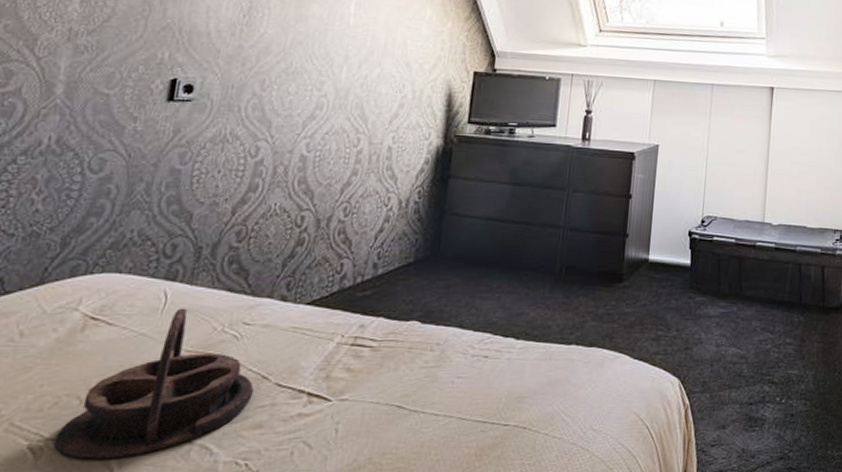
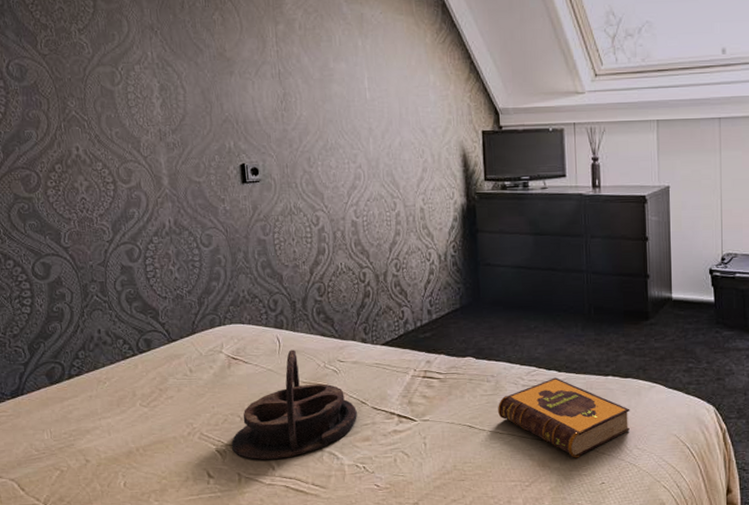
hardback book: none [437,346,590,444] -> present [498,377,630,458]

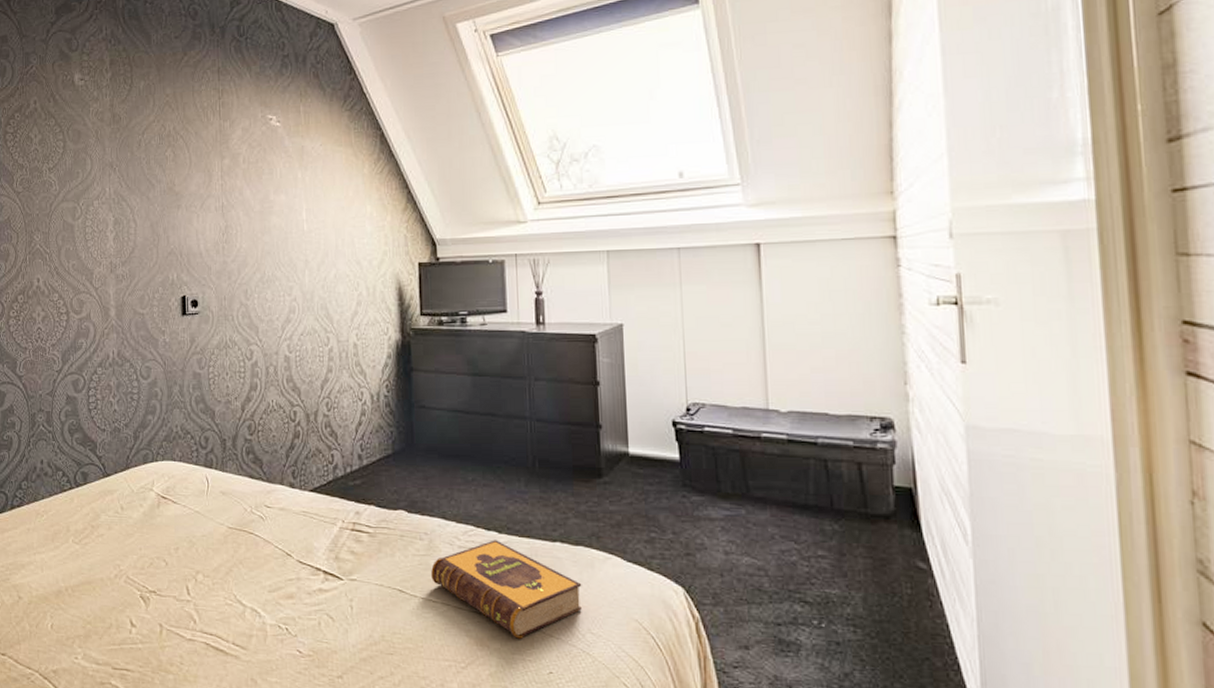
serving tray: present [231,349,357,460] -> none [156,491,282,612]

